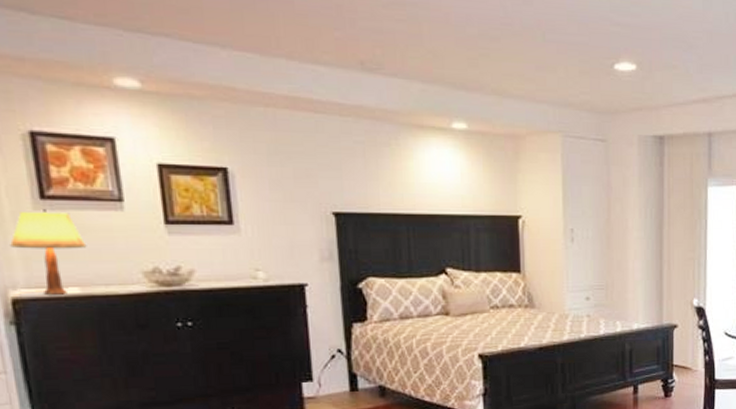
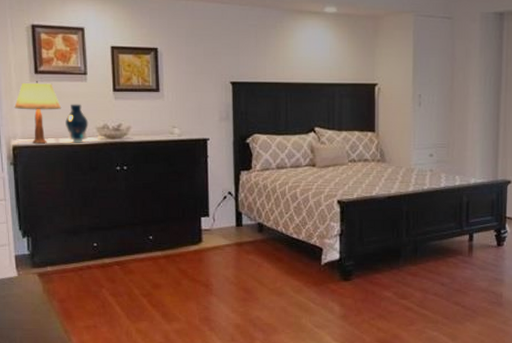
vase: none [94,240,131,293] -> present [65,104,89,143]

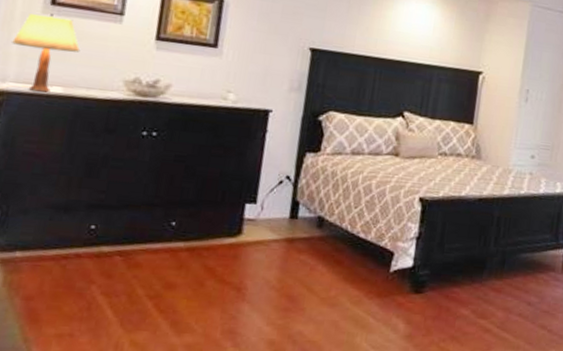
vase: present [65,104,89,143] -> none [81,47,115,97]

